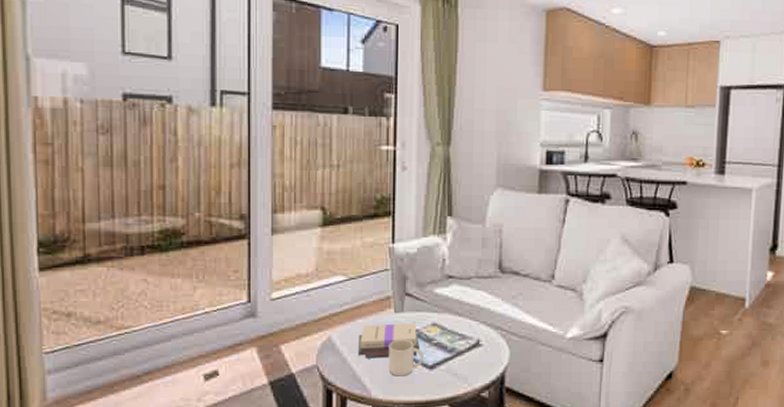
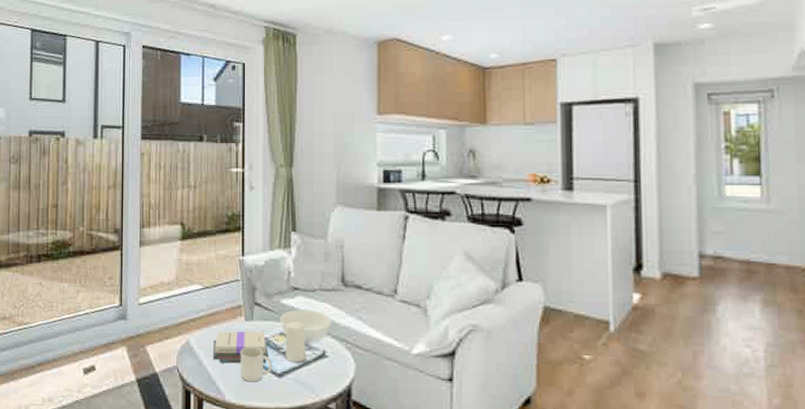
bowl: none [432,298,488,335] -> present [280,309,332,345]
candle: none [437,311,460,354] -> present [285,321,306,364]

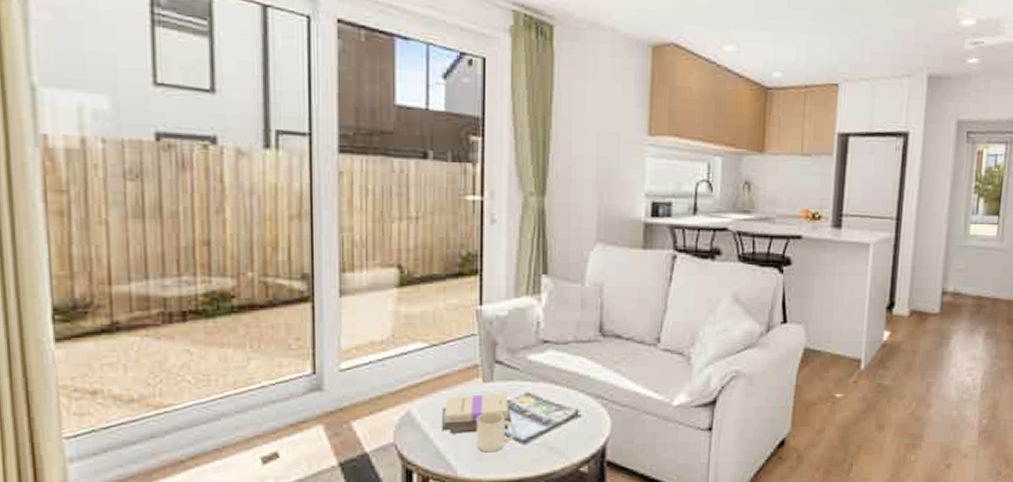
bowl: present [280,309,332,345] -> none [525,365,587,405]
candle: present [285,321,306,364] -> none [531,379,556,427]

